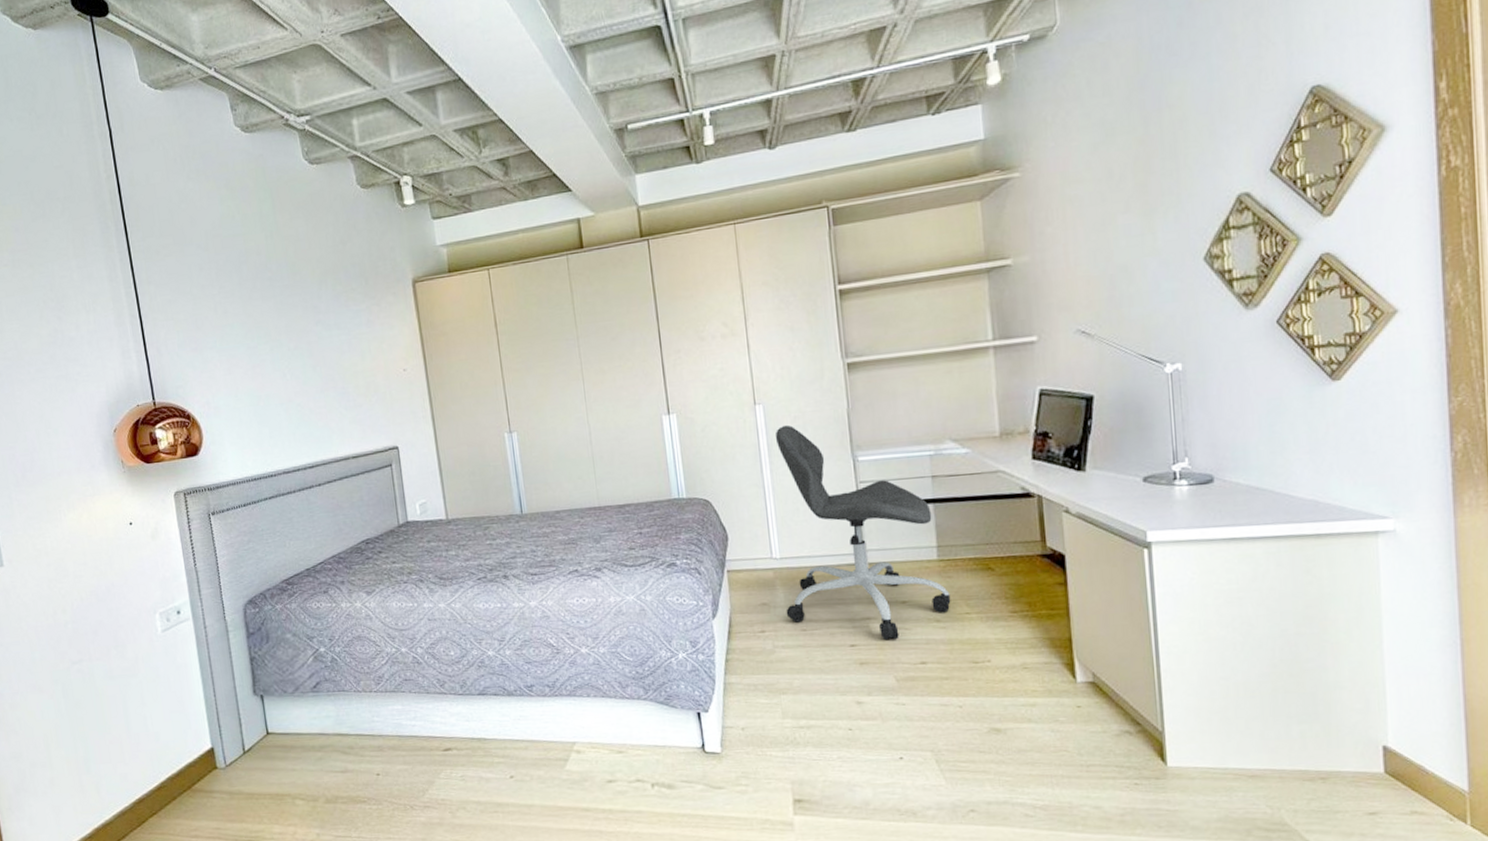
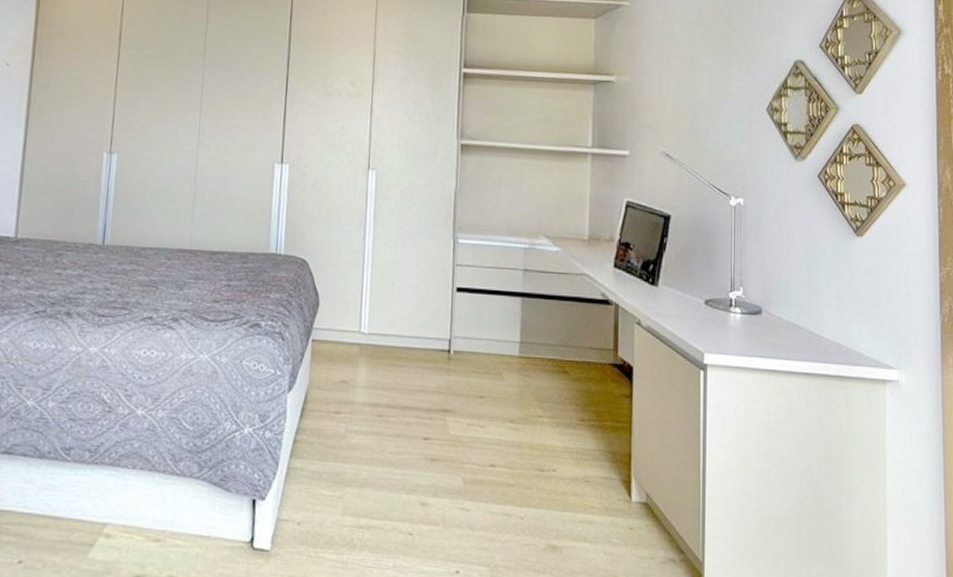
office chair: present [775,424,951,639] -> none [365,194,526,436]

